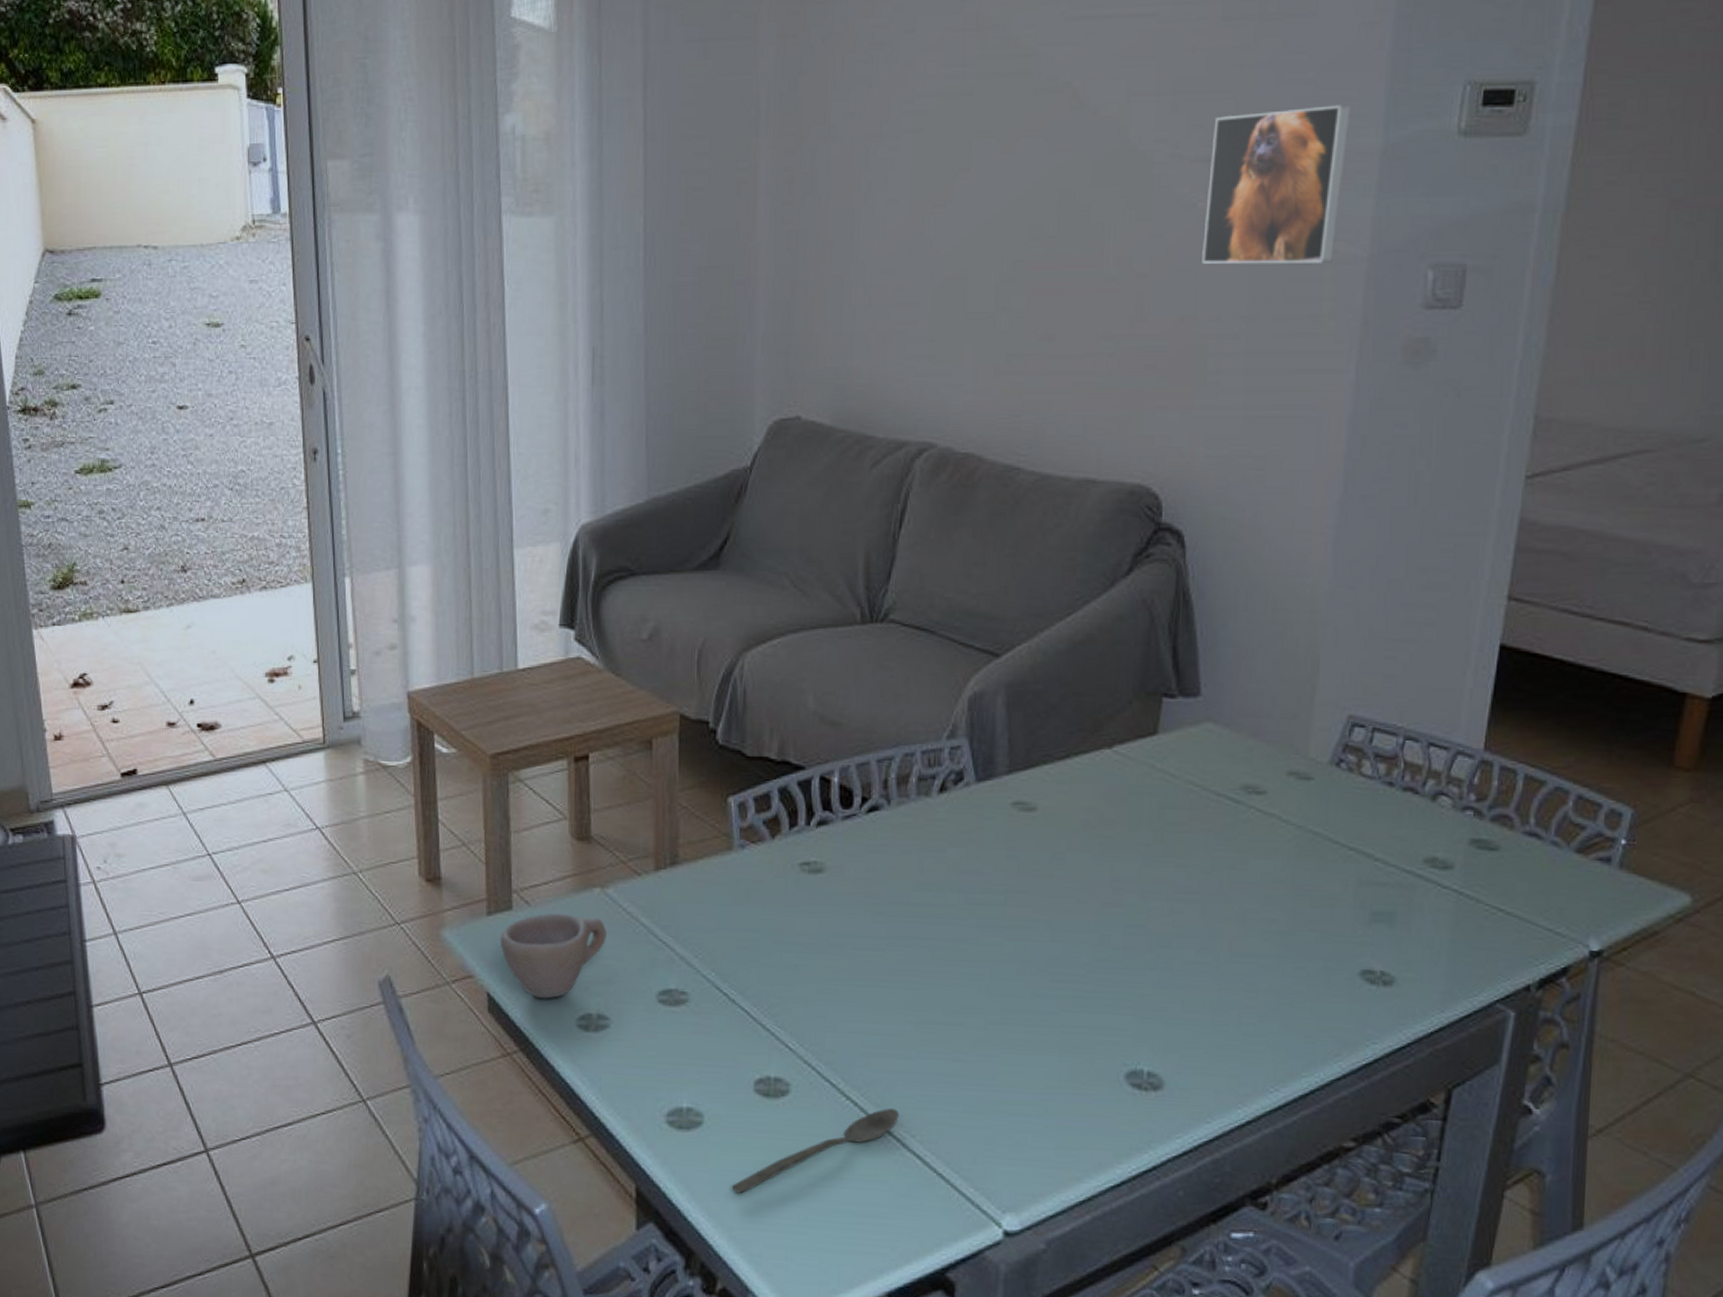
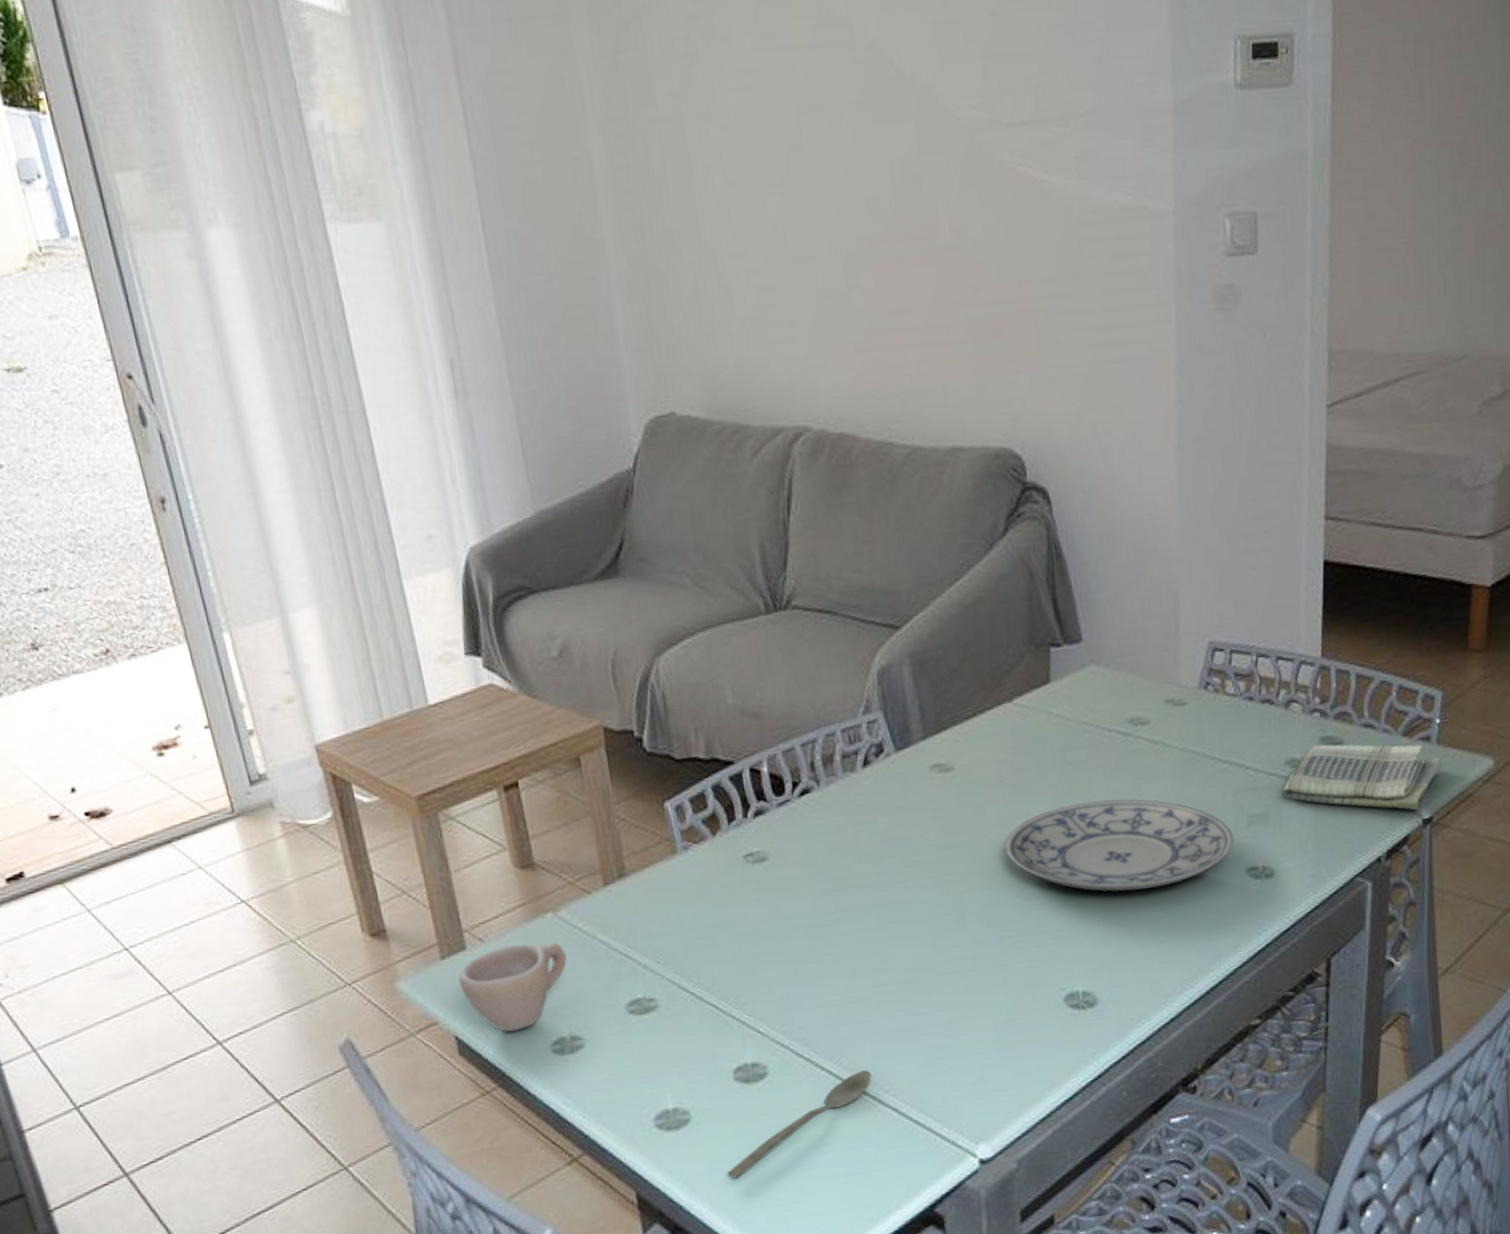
plate: none [1082,867,1349,973] -> present [1005,799,1234,892]
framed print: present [1202,105,1351,264] -> none [1023,63,1144,227]
dish towel: none [1414,847,1623,940] -> present [1281,744,1442,811]

